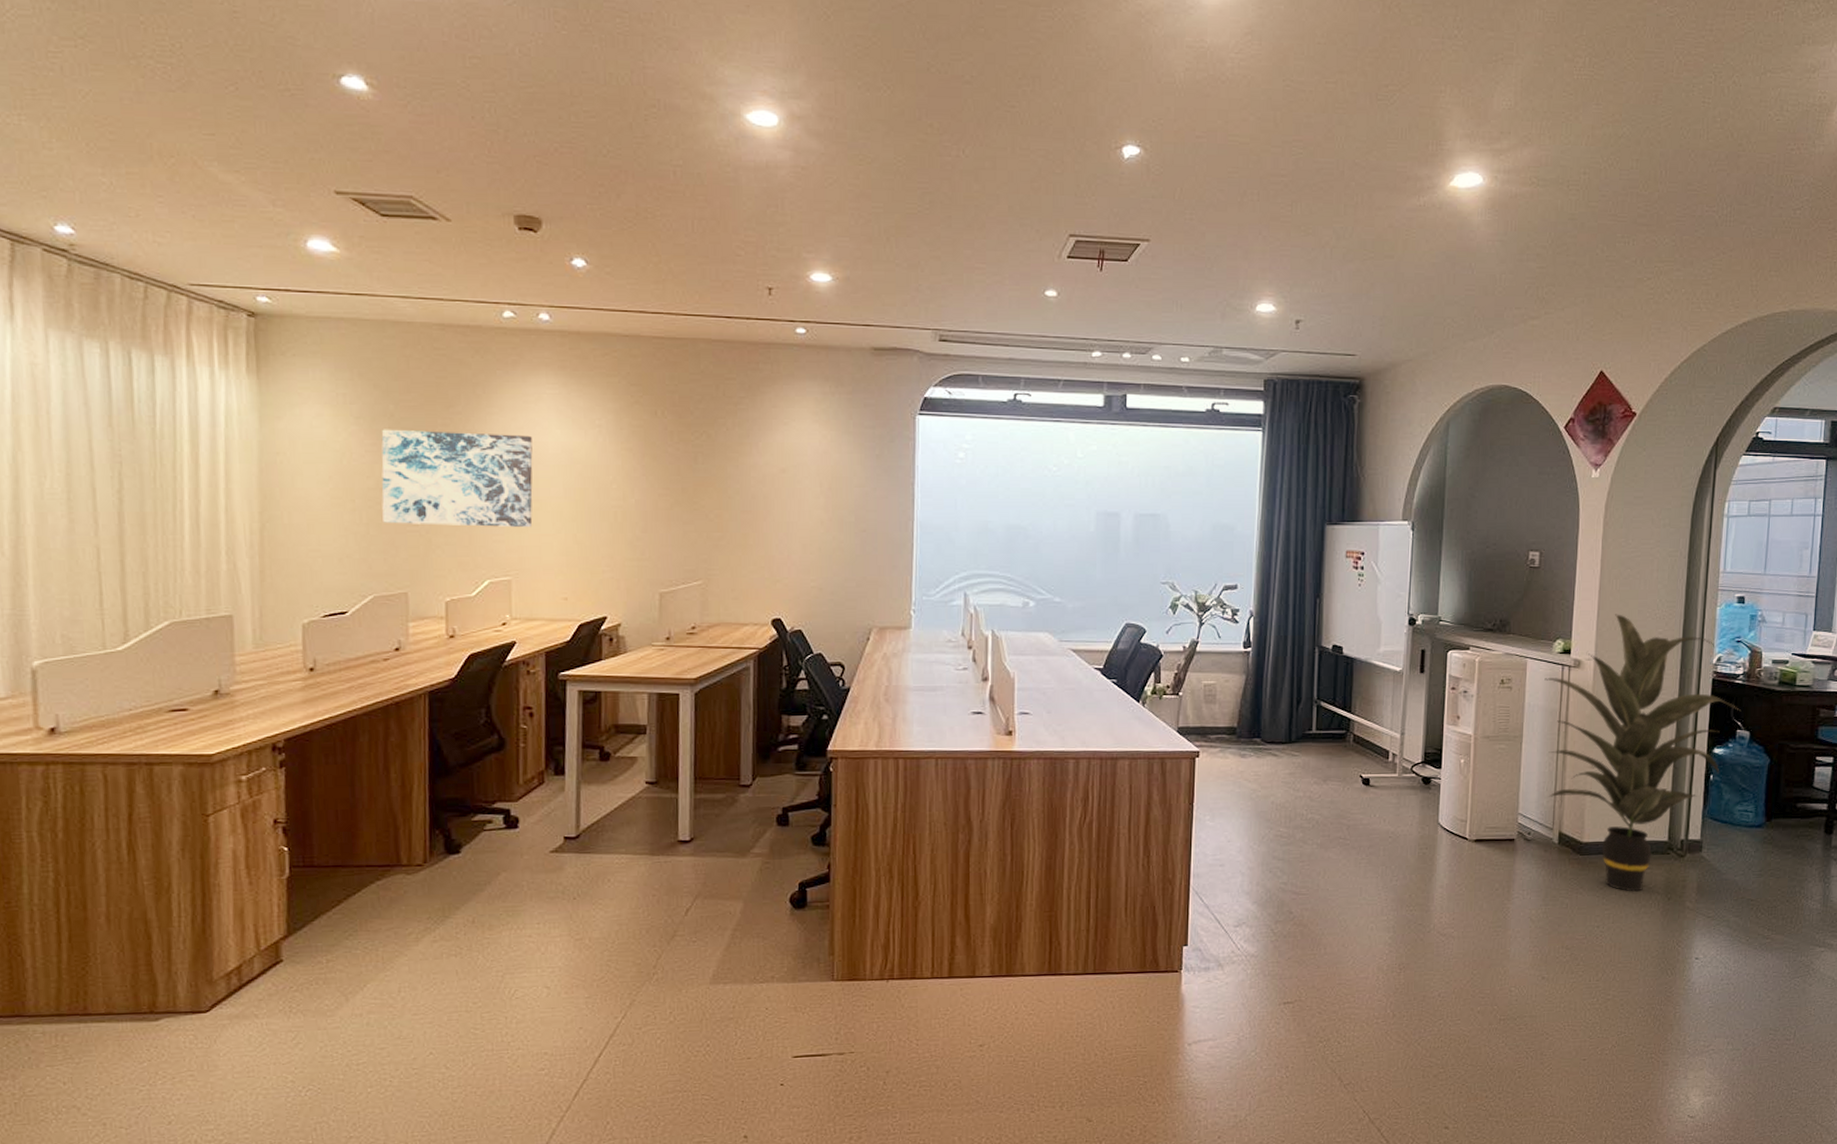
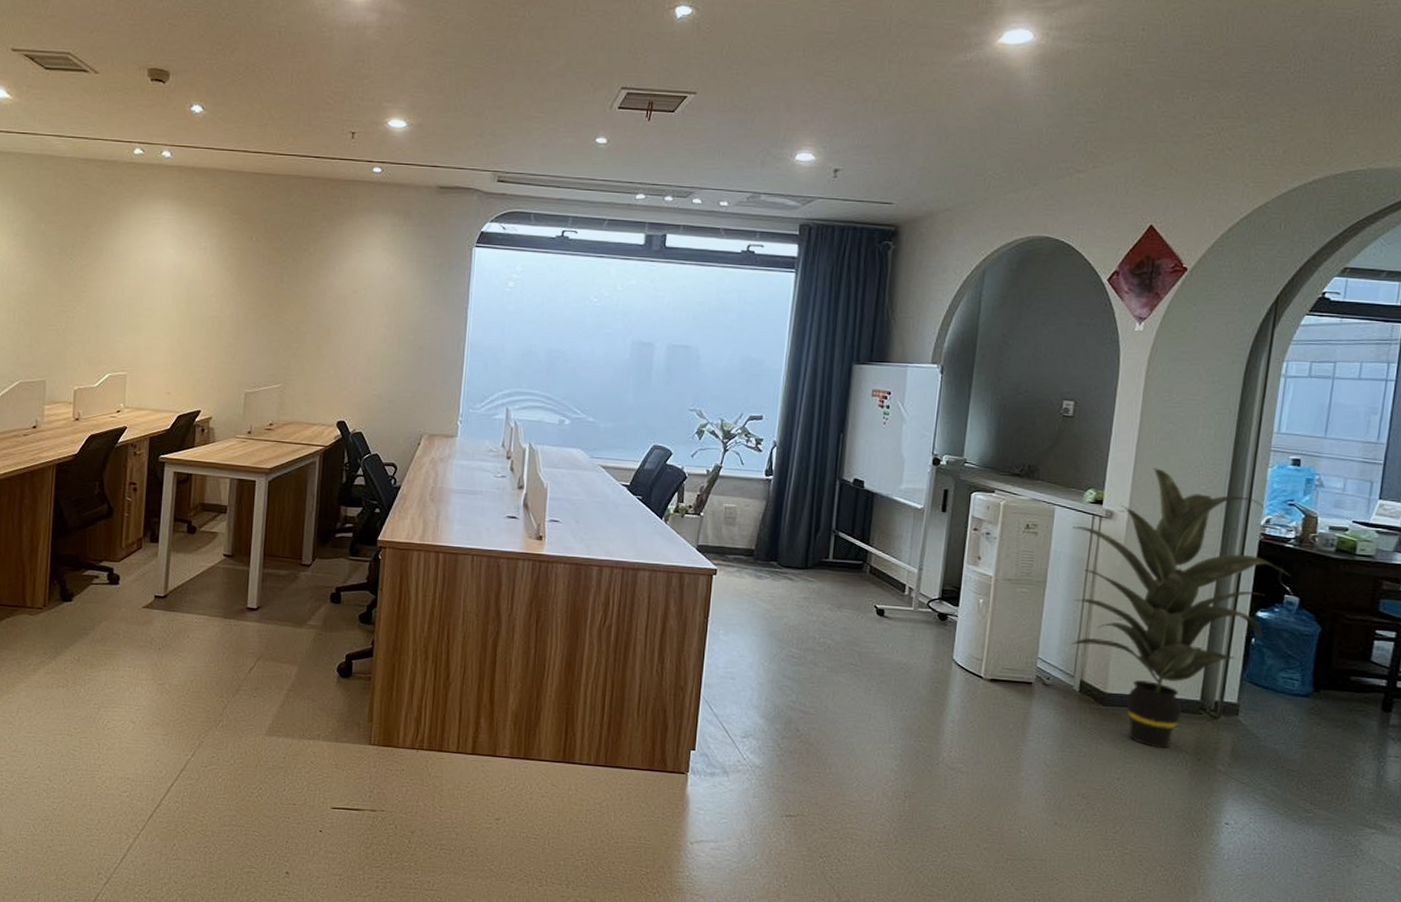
wall art: present [381,429,533,528] -> none [30,244,150,332]

